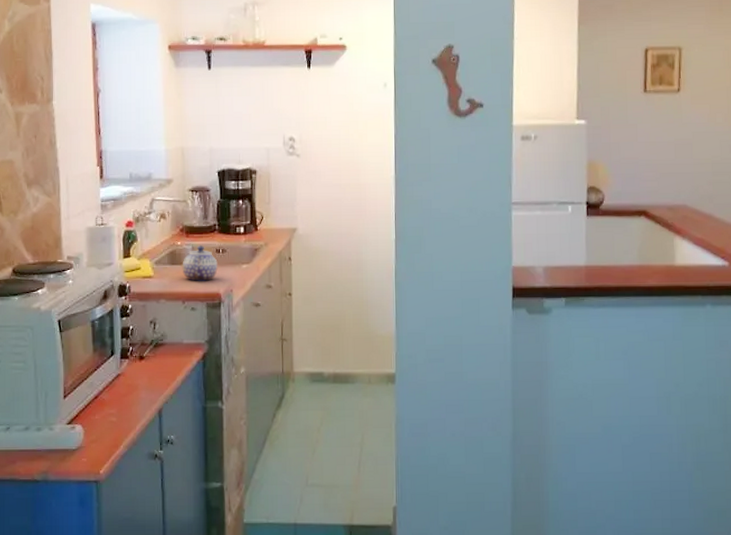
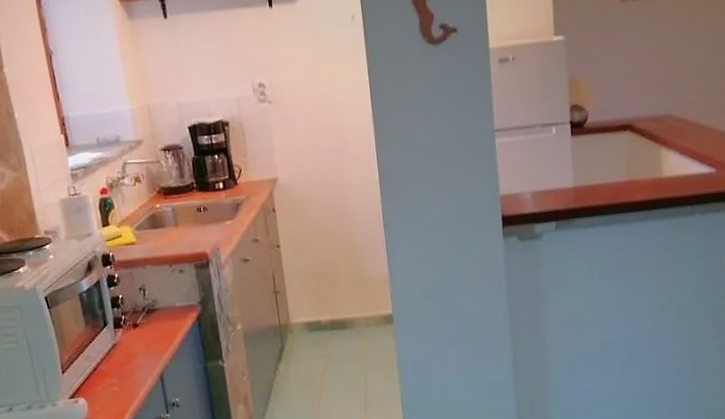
teapot: present [182,245,218,281] -> none [164,205,202,243]

